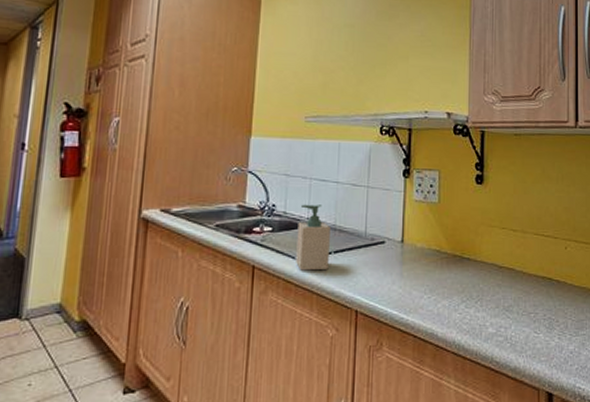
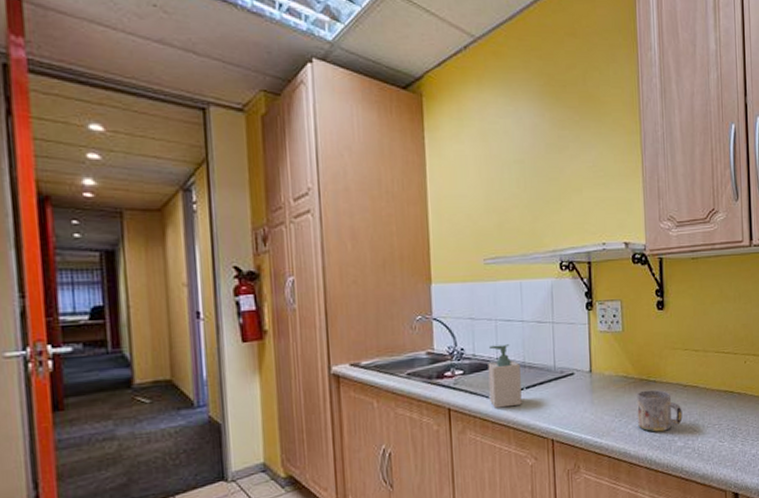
mug: none [448,267,496,314] -> present [637,389,683,432]

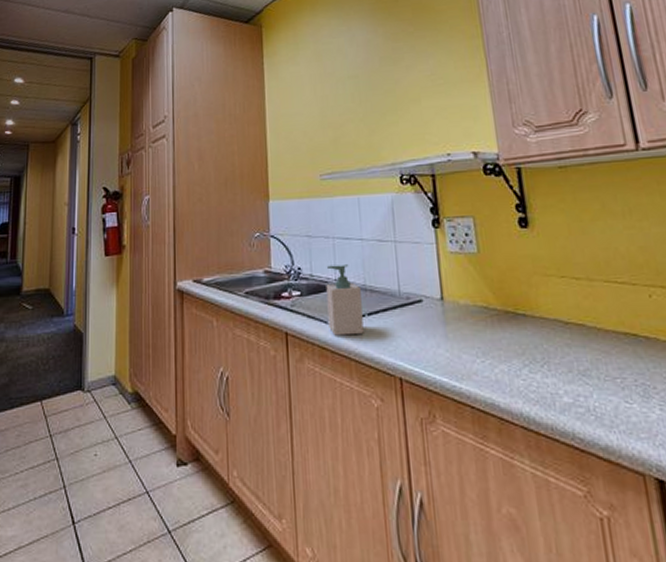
mug: present [637,389,683,432] -> none [502,325,568,381]

